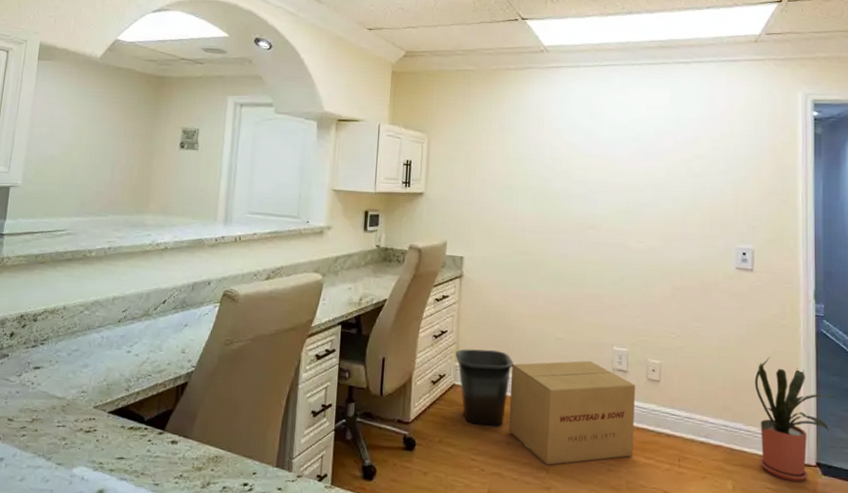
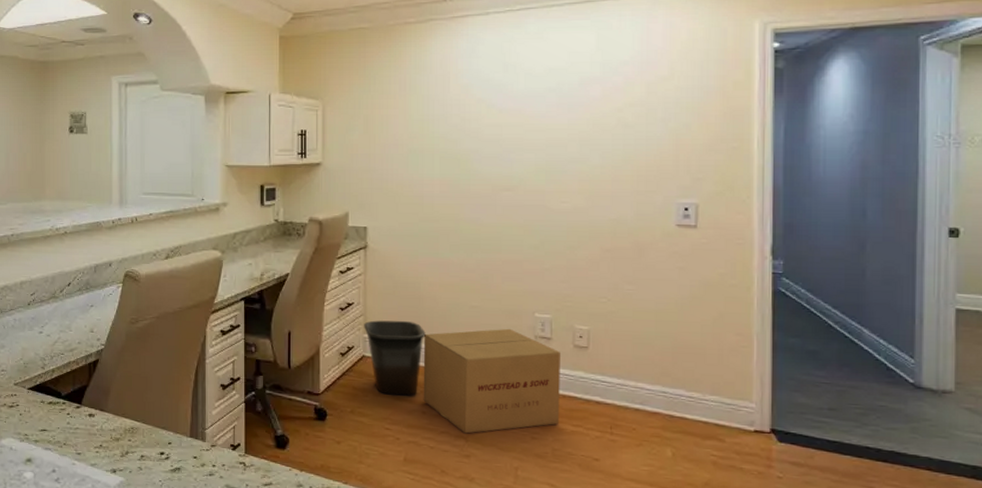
house plant: present [754,357,837,481] -> none [697,319,798,448]

